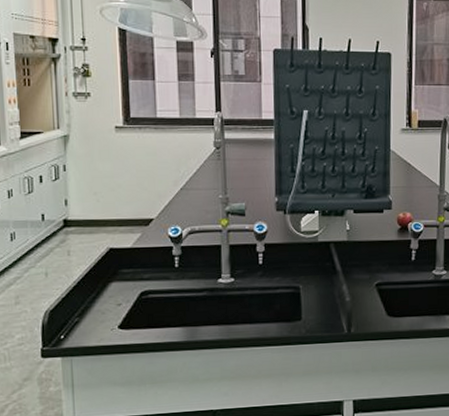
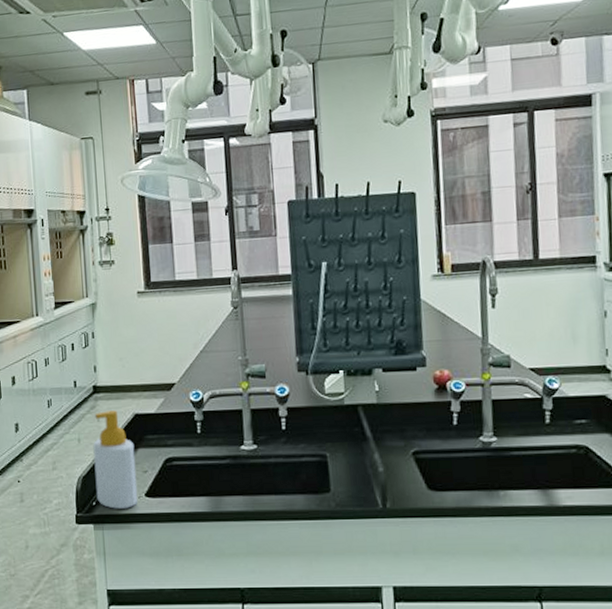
soap bottle: none [62,244,111,342] -> present [93,410,138,509]

